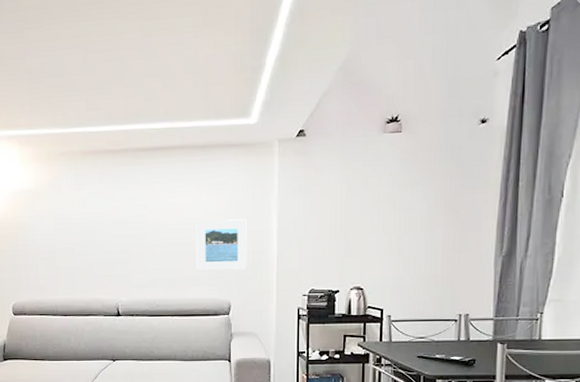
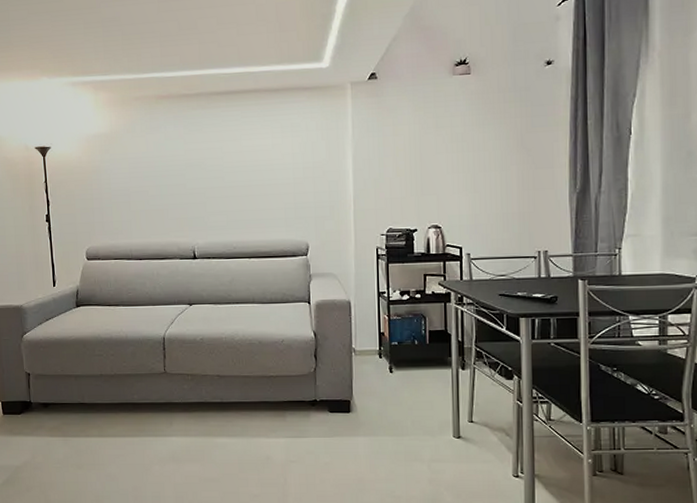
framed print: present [196,219,247,271] -> none [271,160,324,212]

